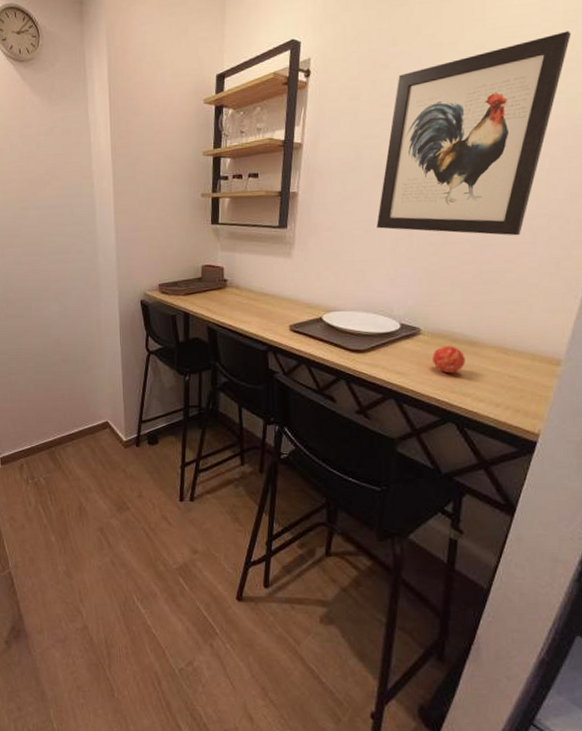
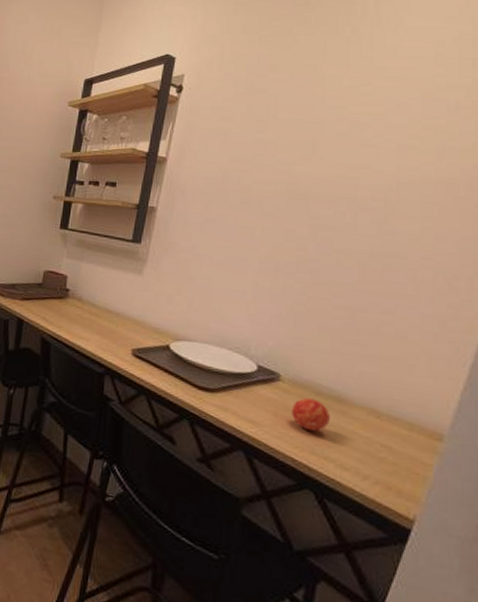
wall art: present [376,30,571,236] -> none [239,78,467,286]

